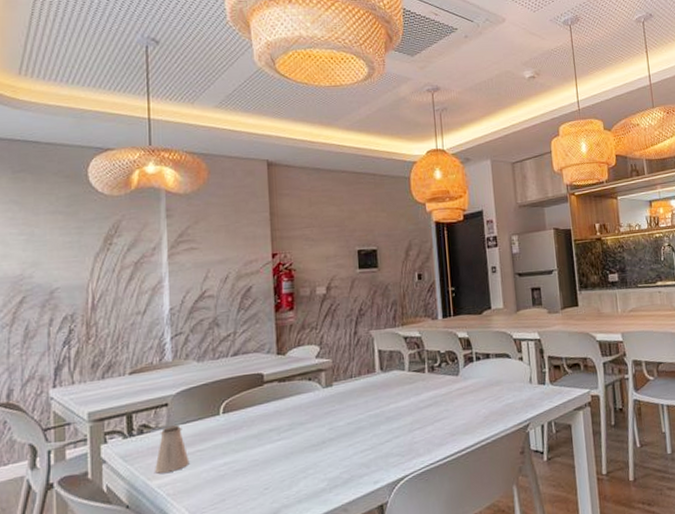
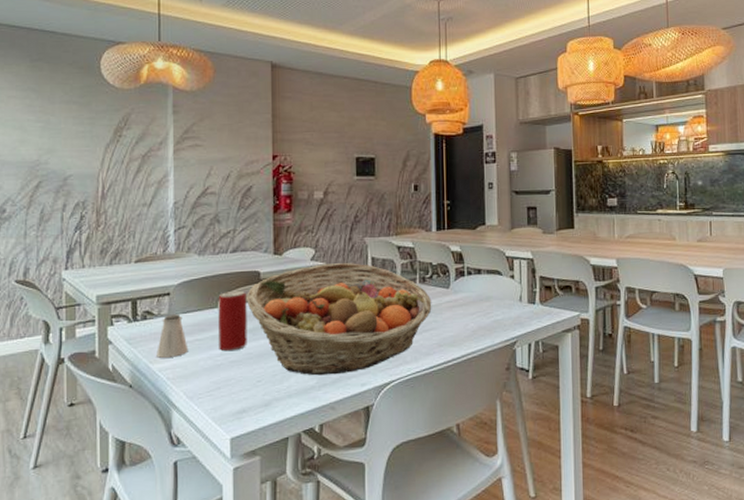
beverage can: none [220,395,253,461] -> present [218,290,247,352]
fruit basket: none [249,357,443,478] -> present [245,263,432,376]

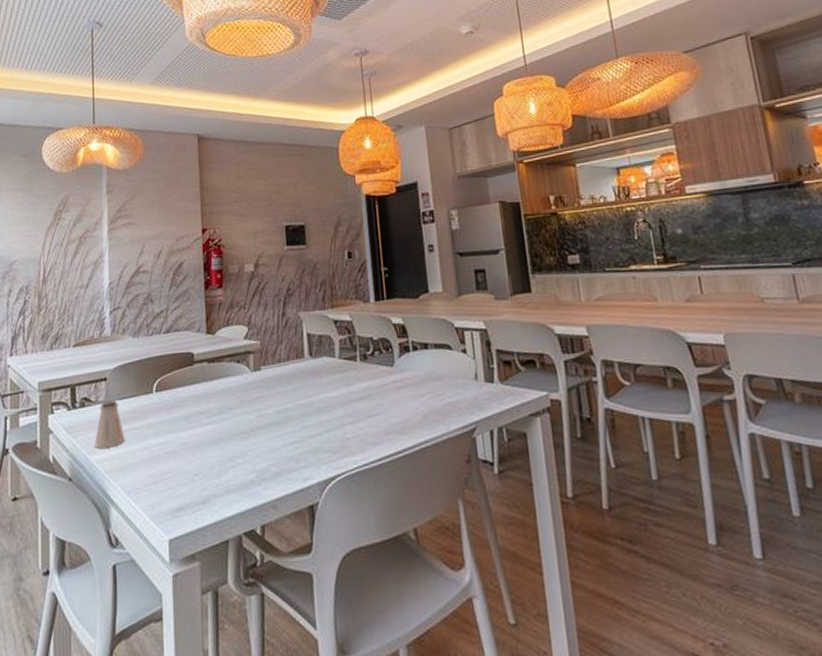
beverage can: present [218,290,247,352] -> none [153,373,183,441]
fruit basket: present [245,263,432,376] -> none [180,340,376,469]

